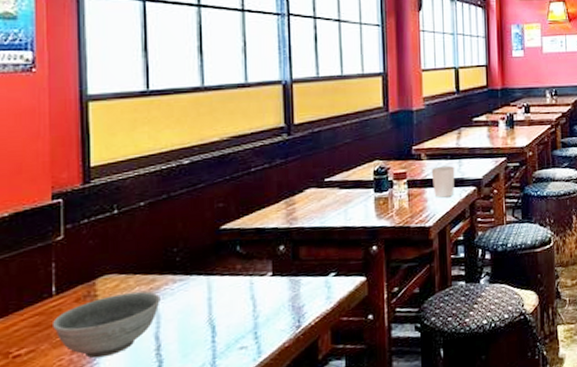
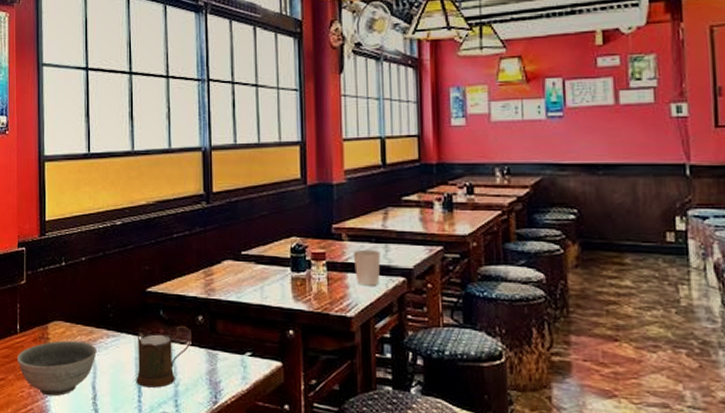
beer mug: none [209,257,272,326] -> present [137,325,192,388]

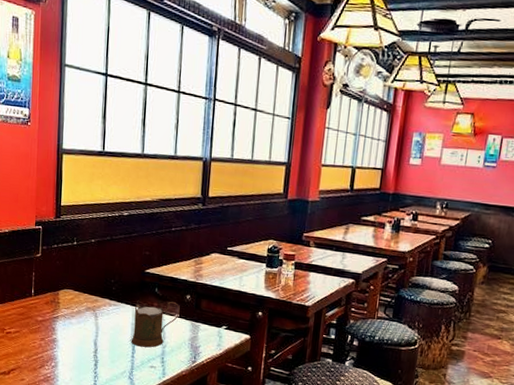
bowl: present [17,341,97,397] -> none [31,305,100,348]
cup: present [353,249,381,286] -> none [316,255,338,284]

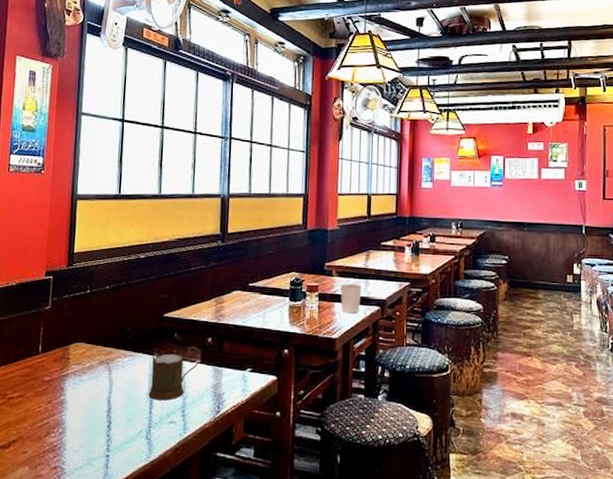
cup: none [316,255,338,284] -> present [340,283,362,314]

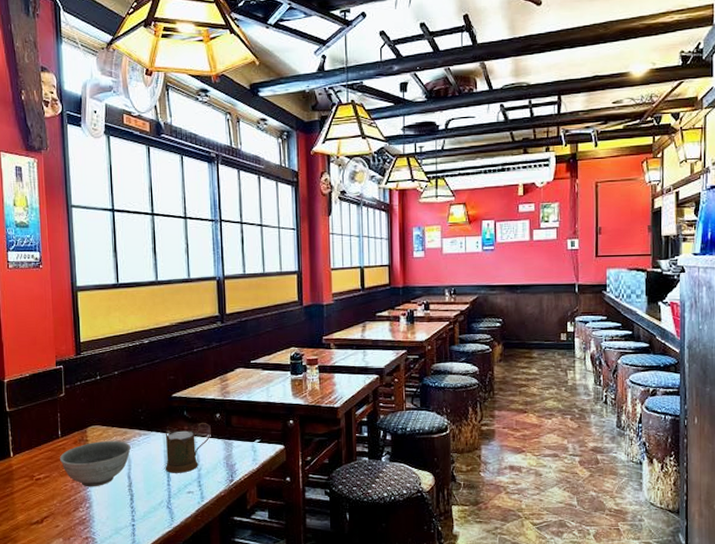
bowl: none [37,360,114,411] -> present [60,441,131,487]
cup: present [340,283,362,314] -> none [339,355,360,383]

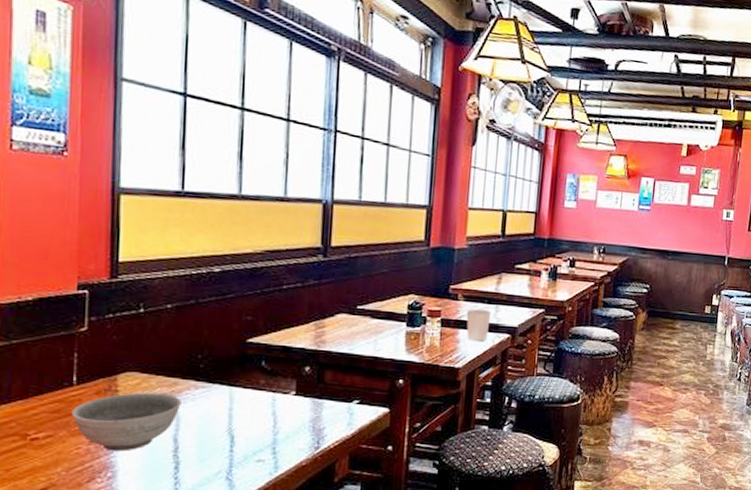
beer mug: present [165,422,211,473] -> none [229,376,297,437]
cup: none [339,355,360,383] -> present [466,309,491,341]

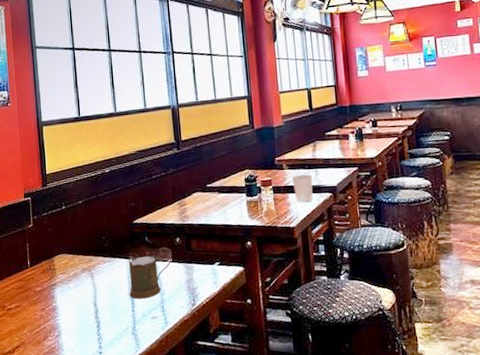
bowl: present [72,393,181,452] -> none [29,269,96,316]
beer mug: none [229,376,297,437] -> present [128,247,172,299]

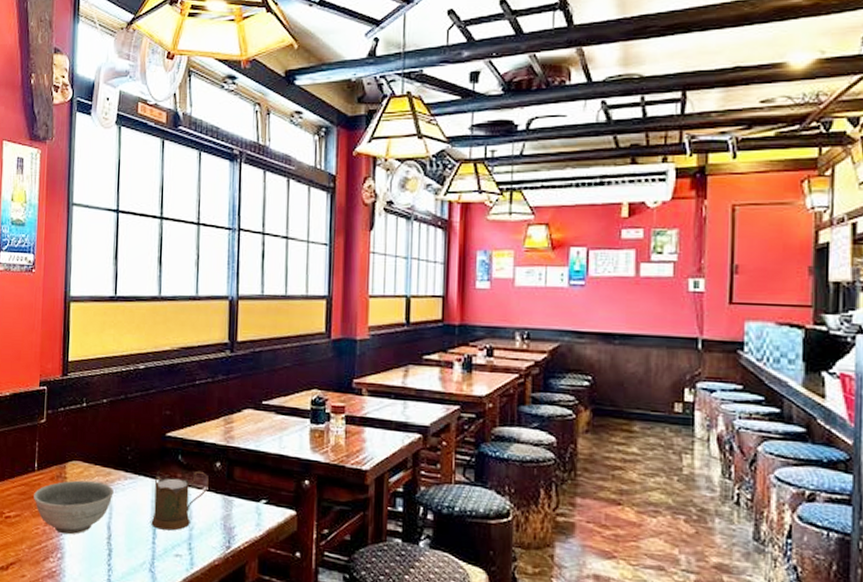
bowl: none [29,269,96,316] -> present [34,480,114,535]
cup: present [292,174,313,203] -> none [371,405,399,442]

